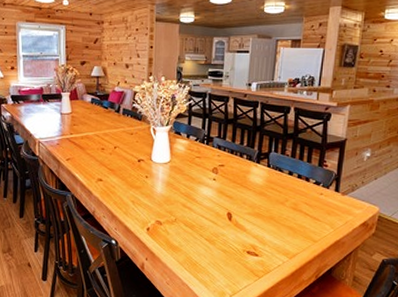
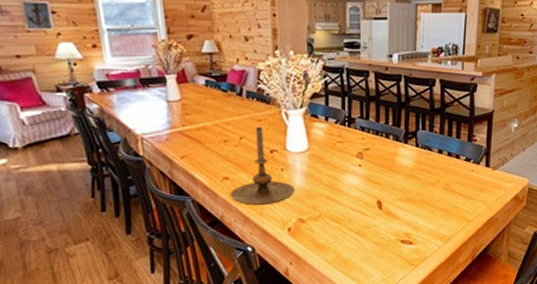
candle holder: none [102,139,156,206] -> present [230,126,296,206]

